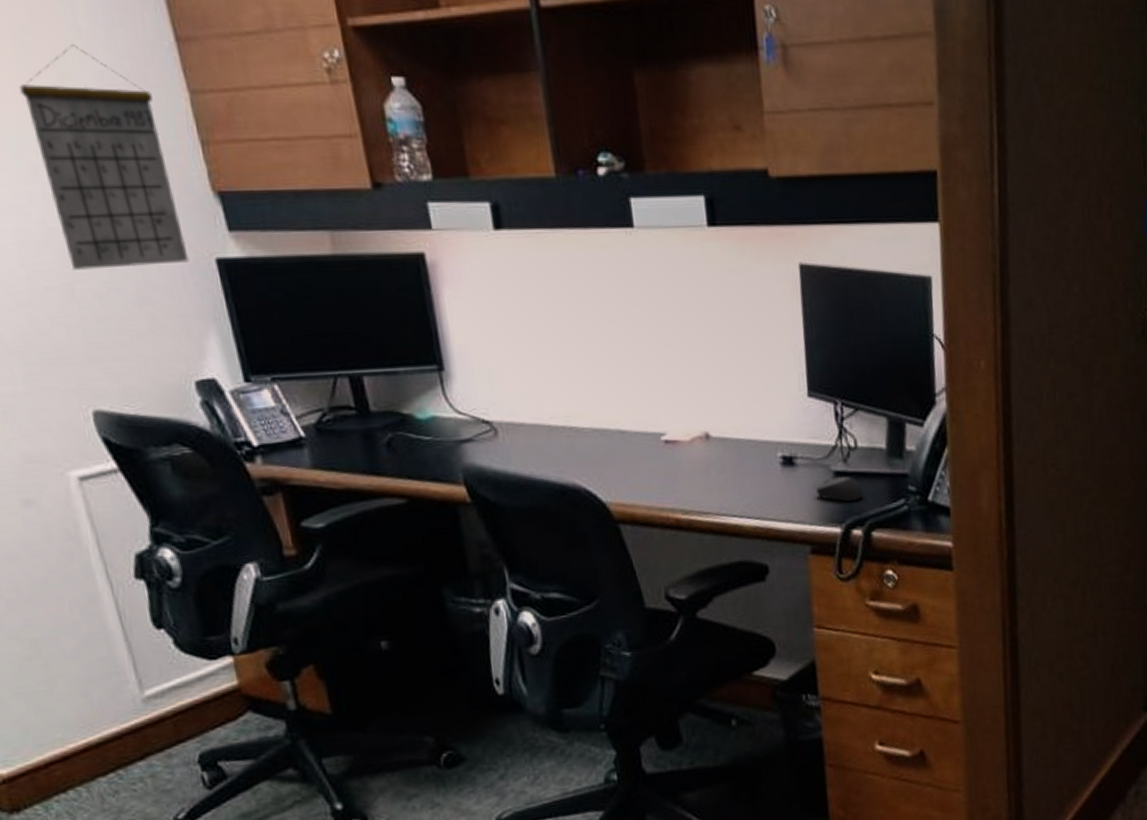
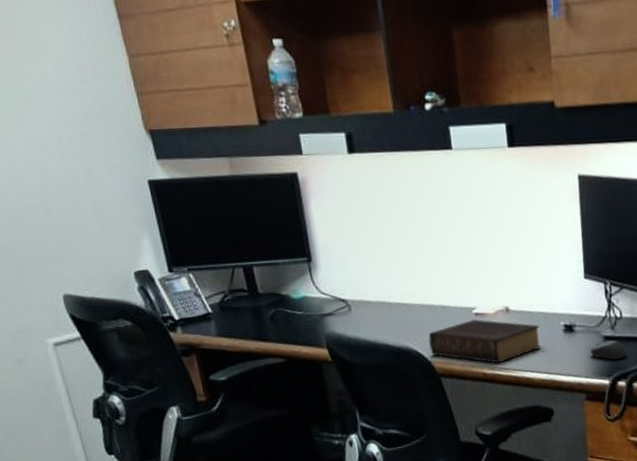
calendar: present [20,45,190,270] -> none [10,24,129,191]
book: none [602,448,753,506] -> present [428,319,542,364]

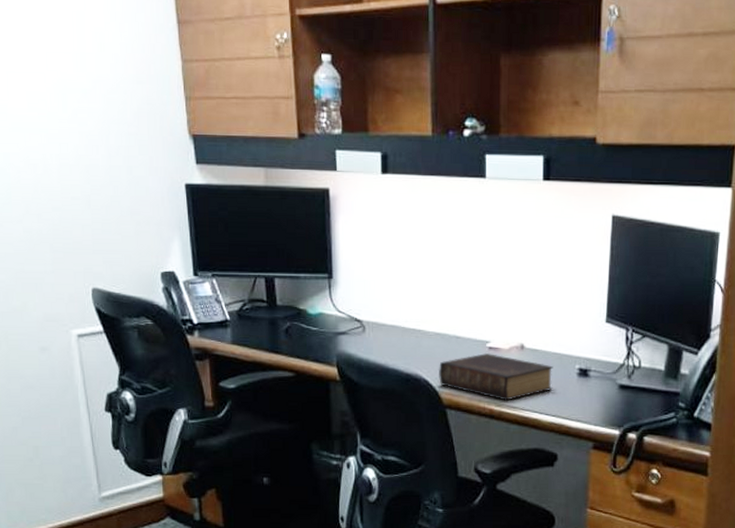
computer mouse: present [590,340,626,360] -> none [602,390,640,410]

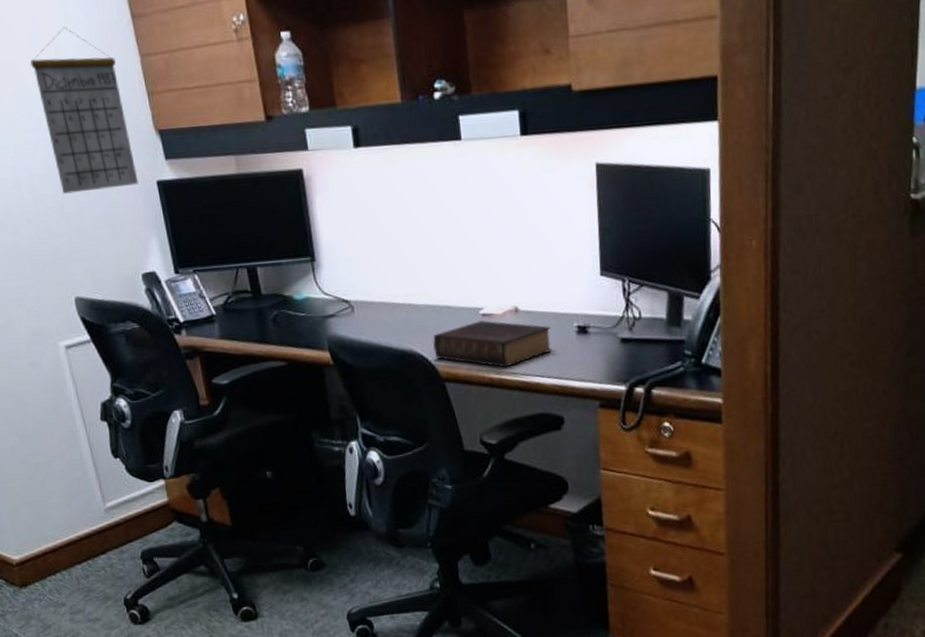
calendar: none [73,24,167,187] -> present [30,27,139,194]

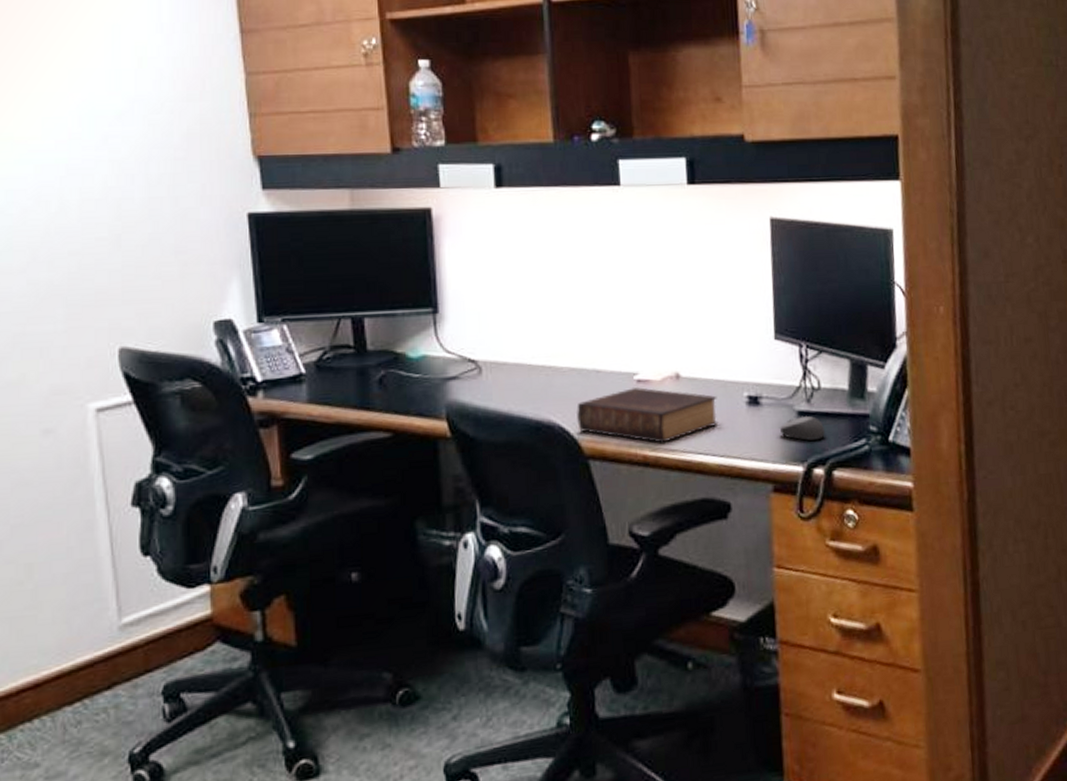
calendar: present [30,27,139,194] -> none [105,37,225,223]
computer mouse: none [605,343,645,364] -> present [779,416,825,441]

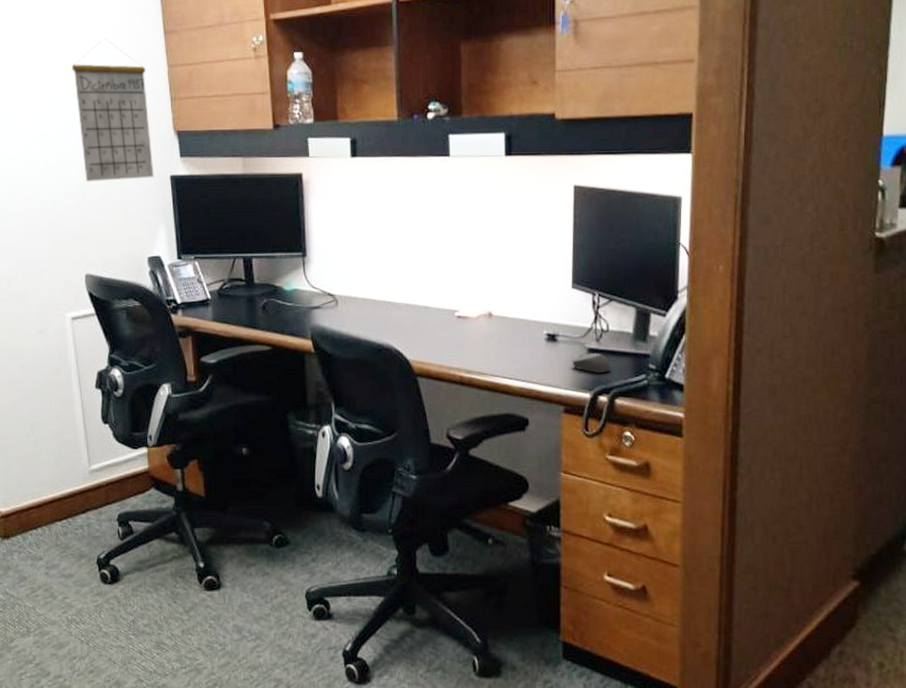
calendar: none [105,37,225,223] -> present [72,38,154,182]
book: present [577,387,719,443] -> none [409,322,522,368]

